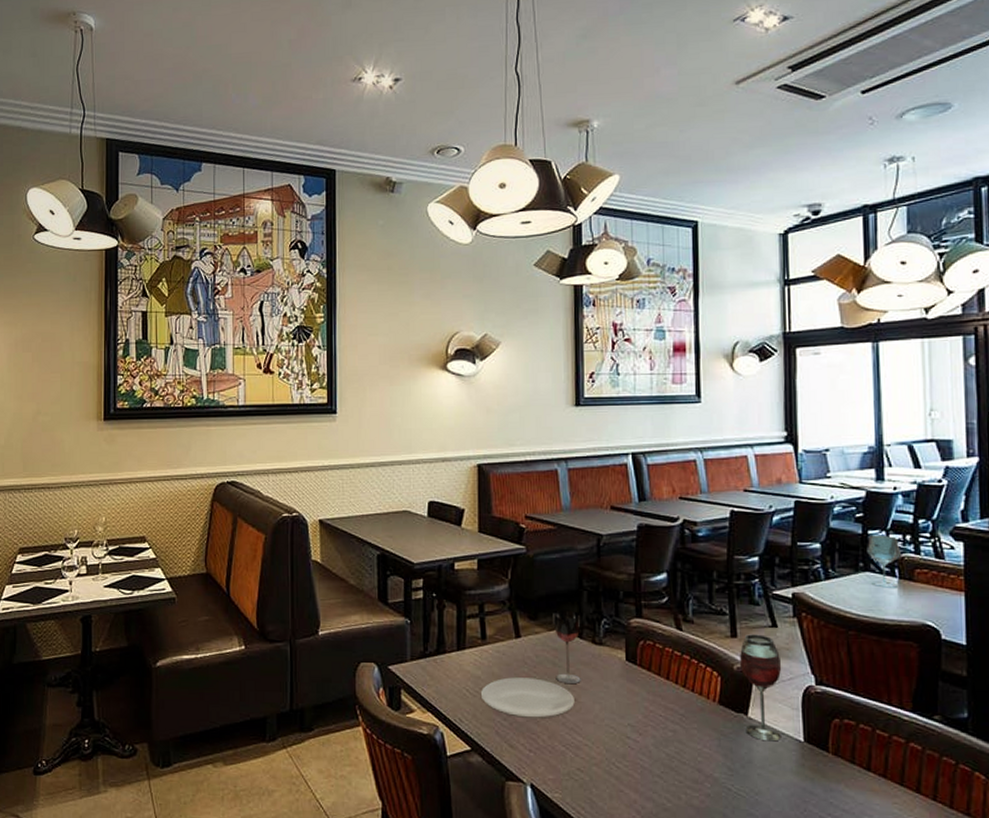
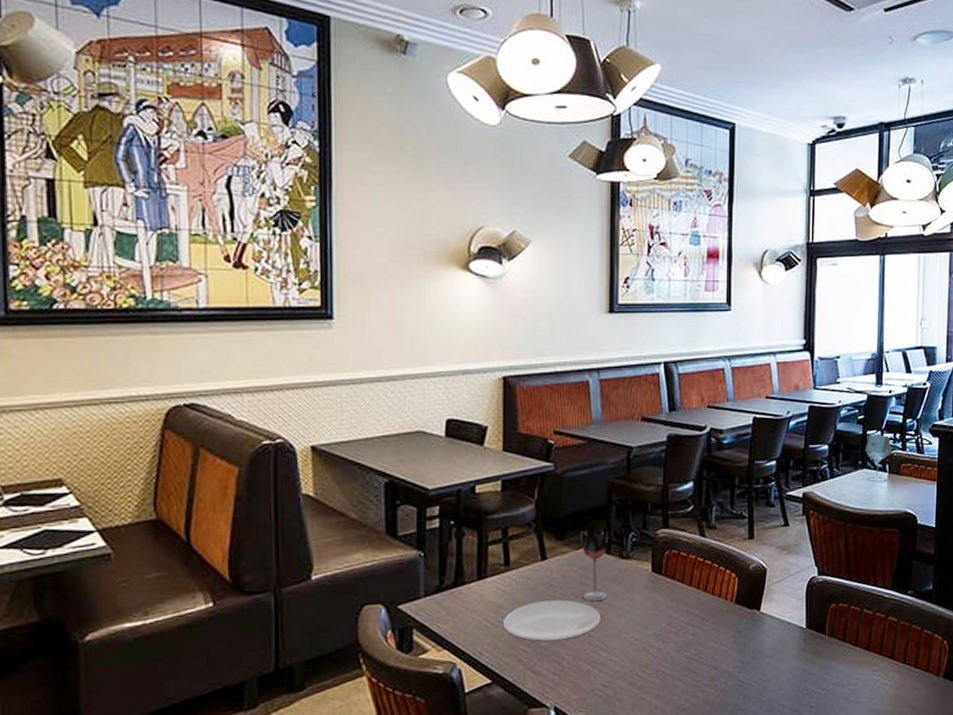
wineglass: present [740,634,782,742] -> none [756,534,791,632]

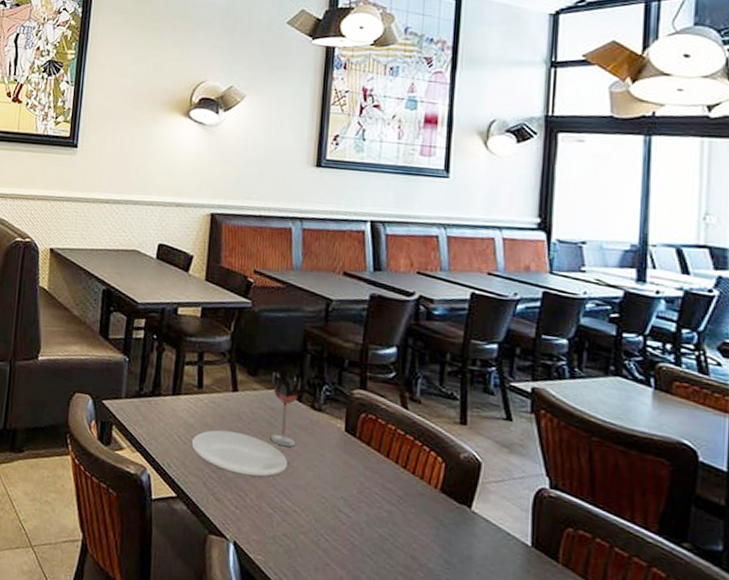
wine glass: present [865,434,891,483] -> none [620,338,659,400]

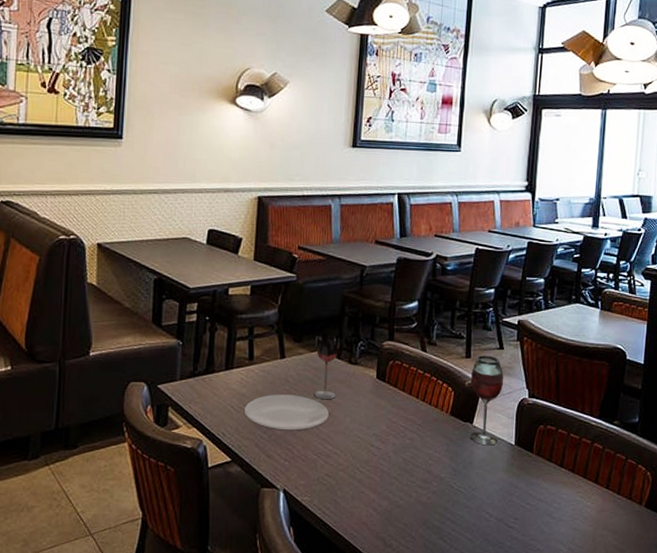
wineglass: none [467,423,514,541] -> present [470,355,504,446]

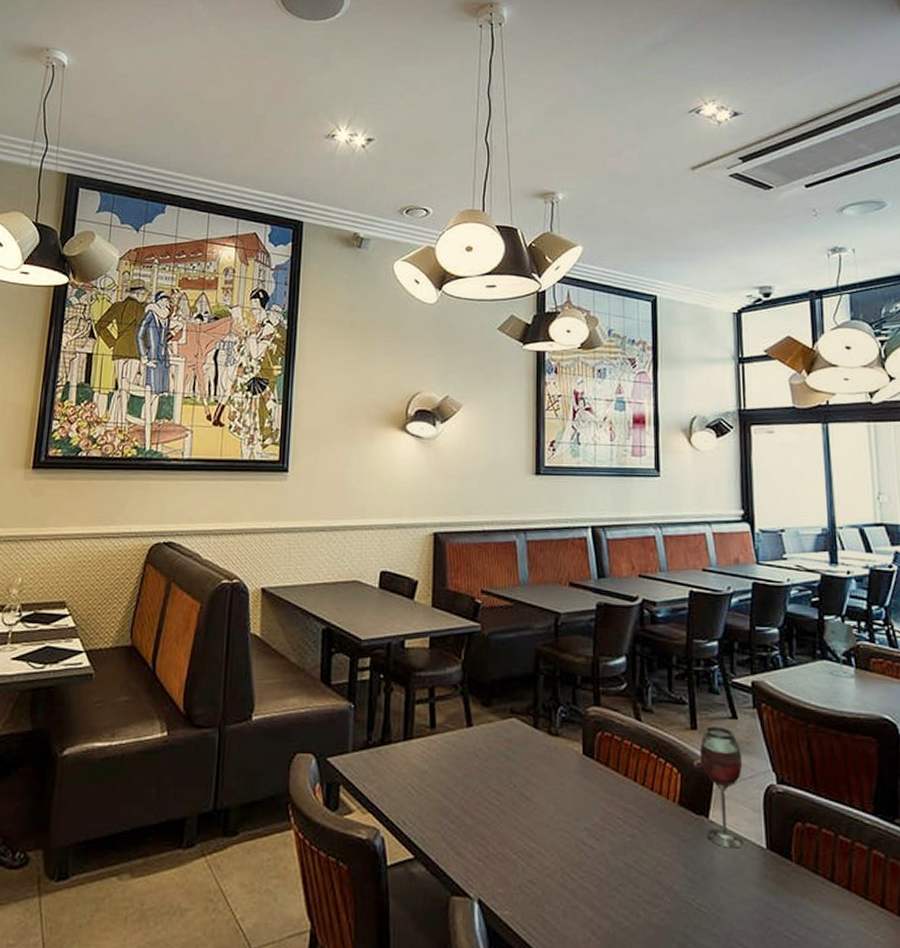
plate: present [244,394,329,432] -> none [427,772,528,822]
wineglass: present [314,333,340,400] -> none [507,695,535,781]
wine glass: none [579,272,605,318] -> present [823,620,857,680]

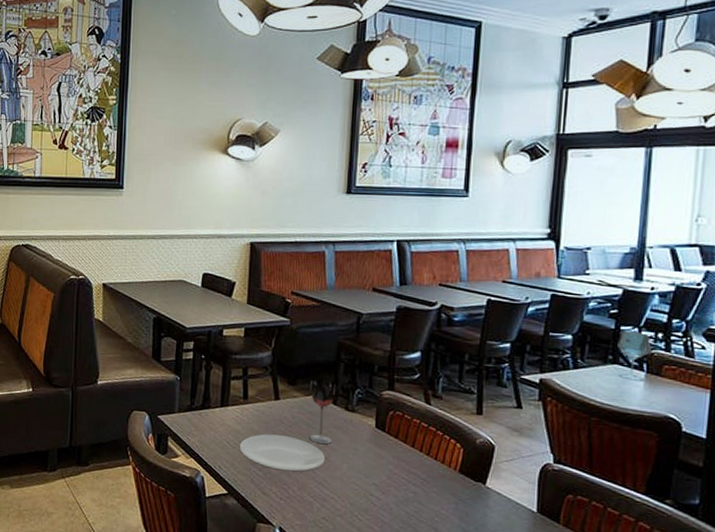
plate: none [427,772,528,822] -> present [239,434,325,473]
wineglass: none [507,695,535,781] -> present [309,378,335,445]
wineglass: present [700,726,743,849] -> none [482,413,523,510]

